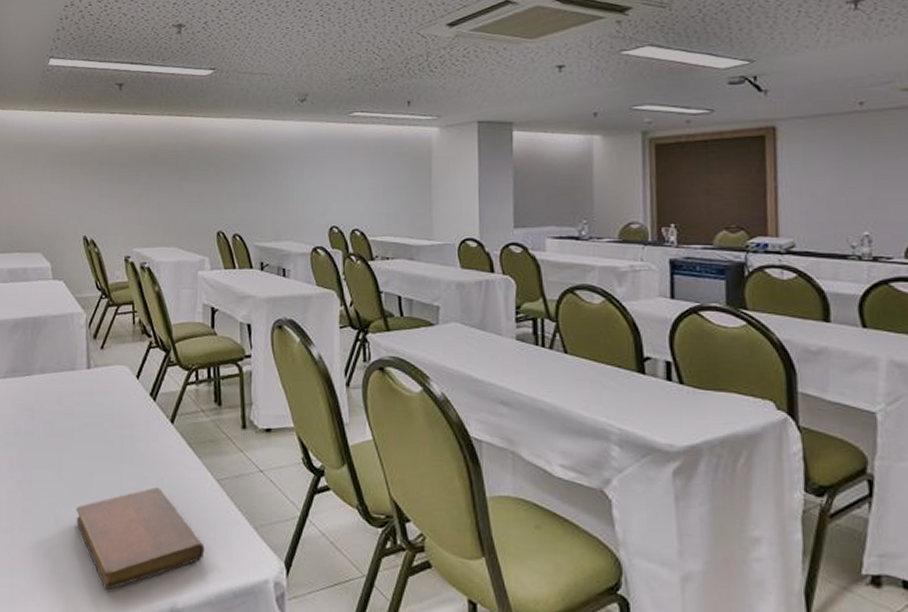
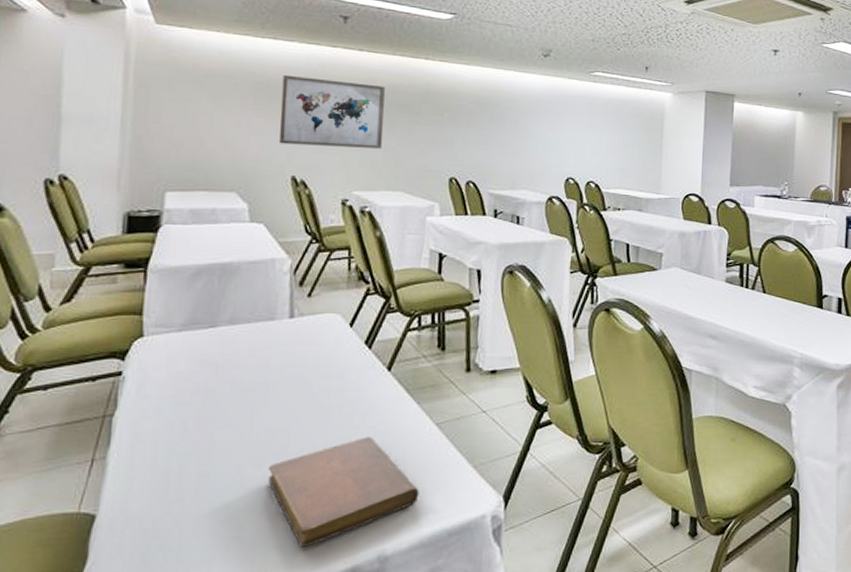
wall art: none [72,143,157,207] -> present [279,74,385,149]

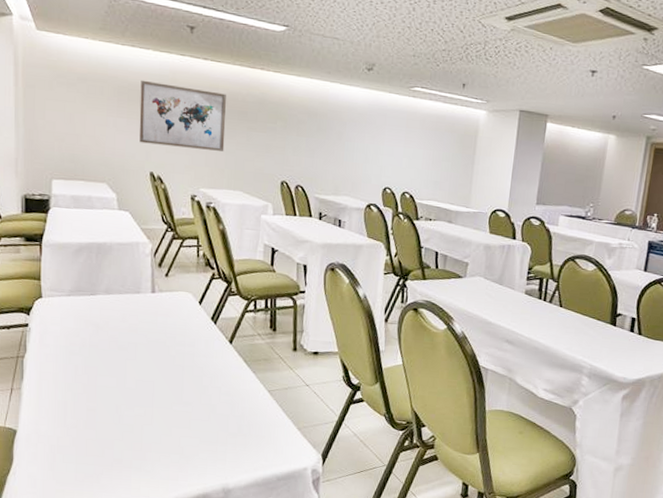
notebook: present [268,437,419,549] -> none [139,395,255,475]

